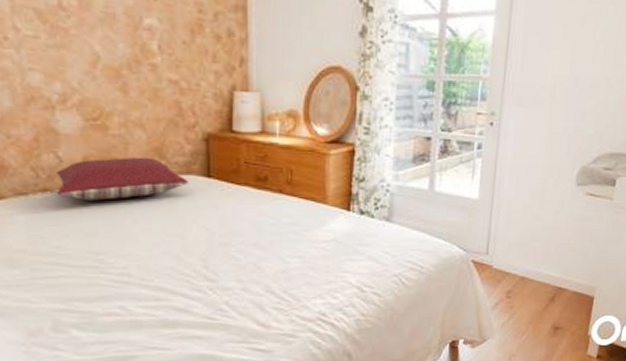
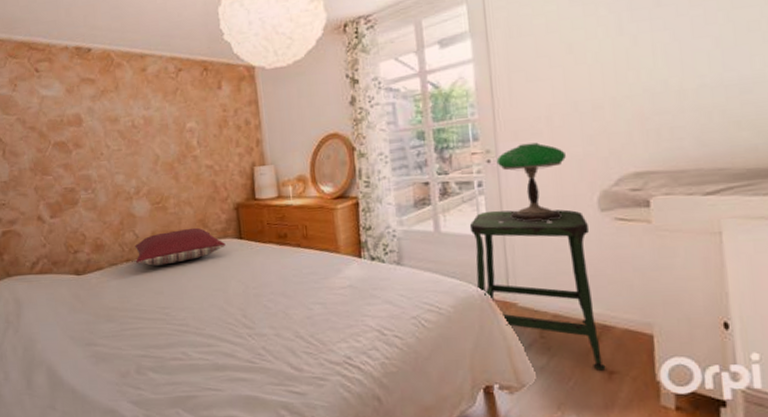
stool: none [459,174,565,327] -> present [469,209,606,370]
table lamp: none [498,111,560,190] -> present [496,142,566,222]

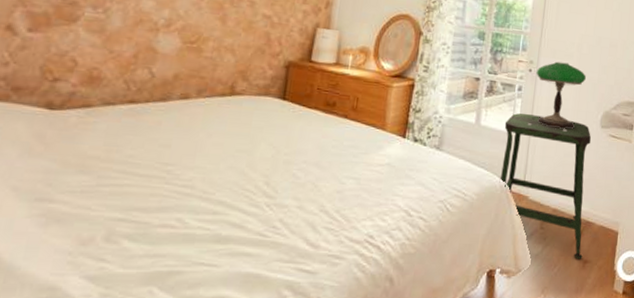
pillow: present [135,227,226,266] -> none [143,77,265,115]

